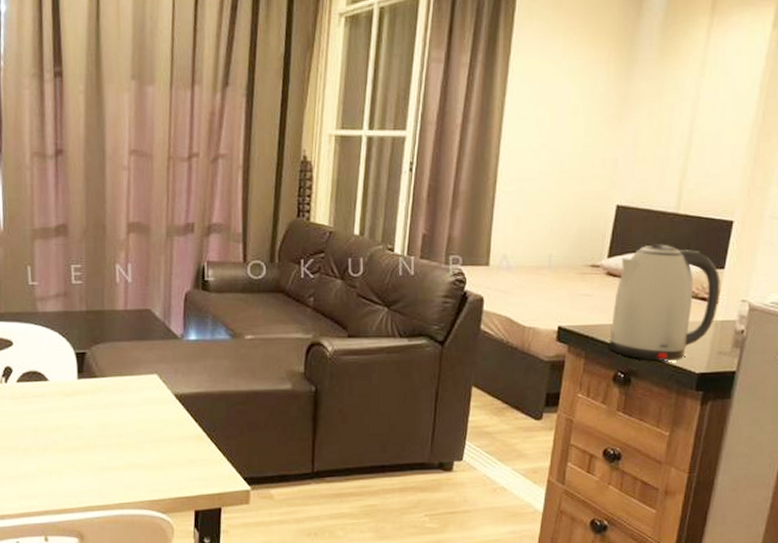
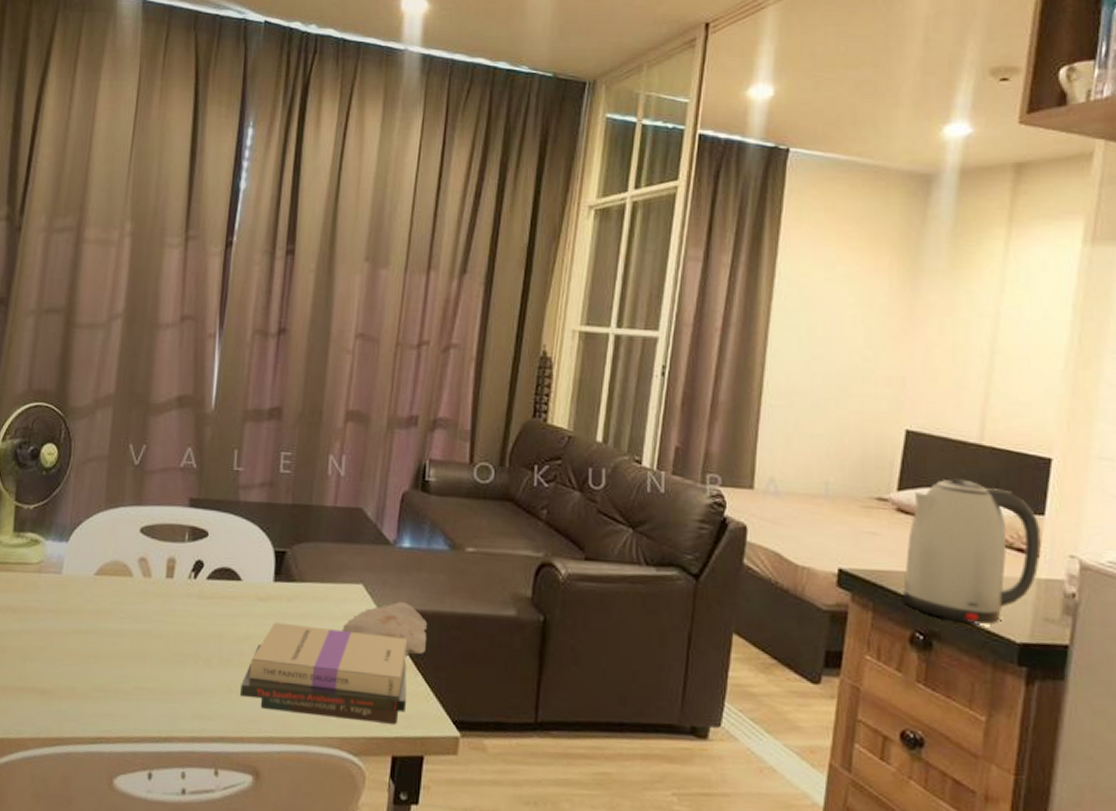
books: none [59,413,204,486] -> present [240,622,408,724]
tissue: none [142,385,217,431] -> present [341,601,428,657]

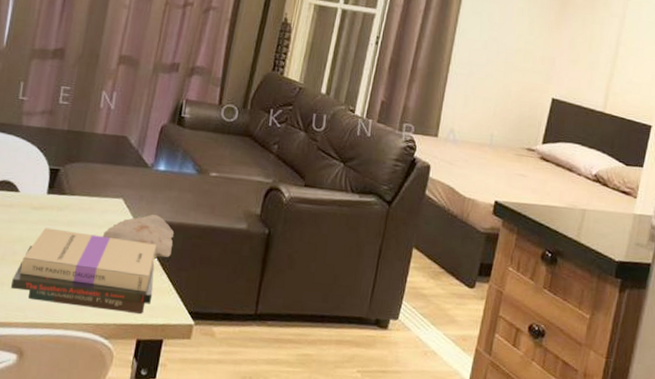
kettle: present [903,479,1041,626] -> none [539,137,640,248]

